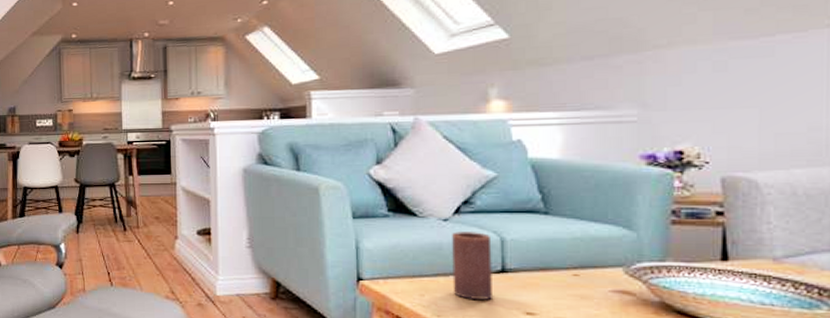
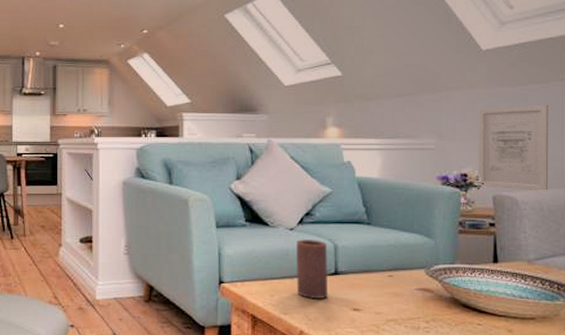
wall art: none [698,59,806,172] -> present [477,104,548,192]

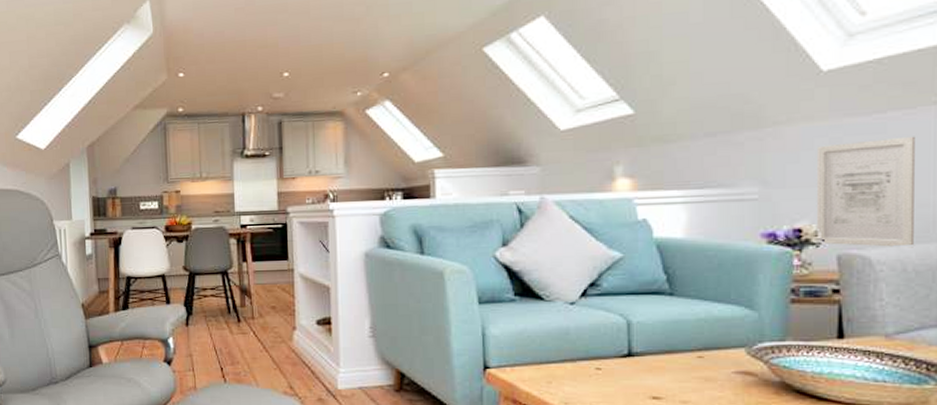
candle: present [297,239,329,298] -> none [579,315,621,385]

